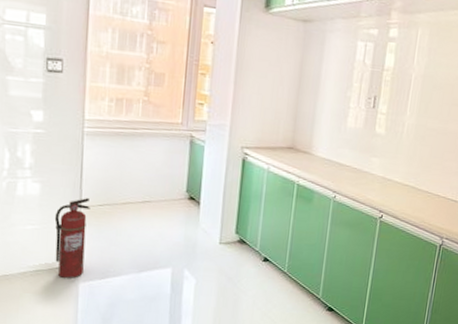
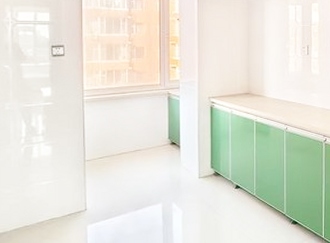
fire extinguisher: present [54,198,90,278] -> none [64,153,93,222]

